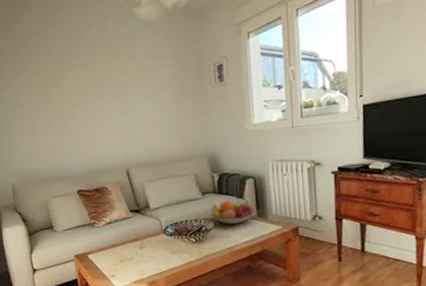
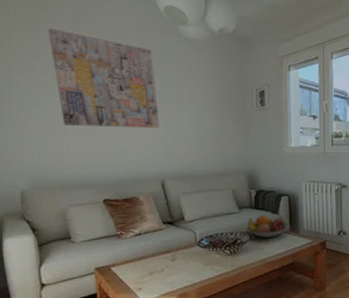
wall art: none [22,32,122,123] -> present [48,28,160,129]

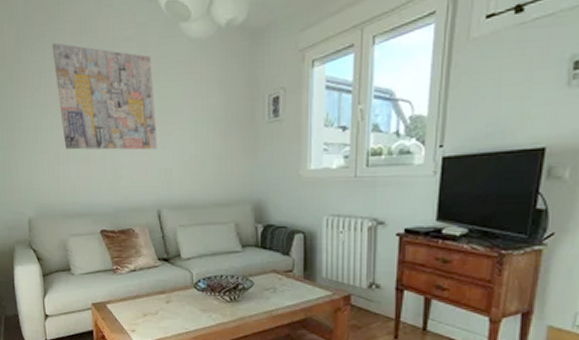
fruit bowl: present [245,216,290,238] -> none [249,257,304,285]

